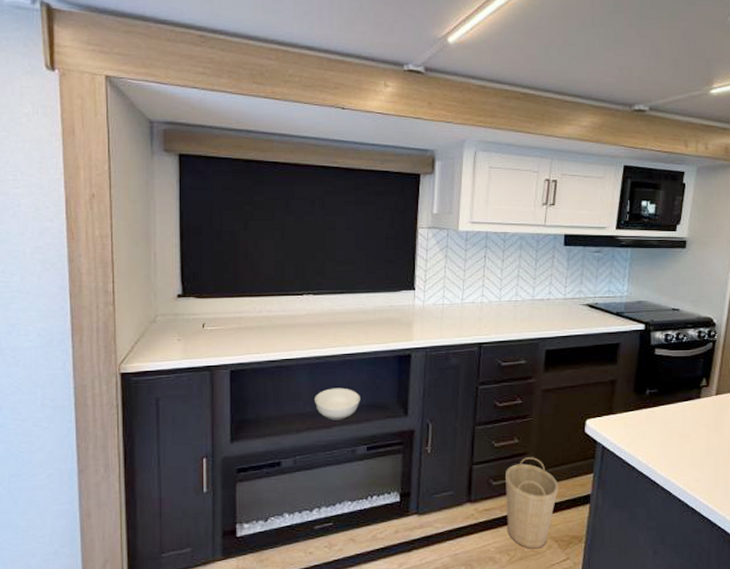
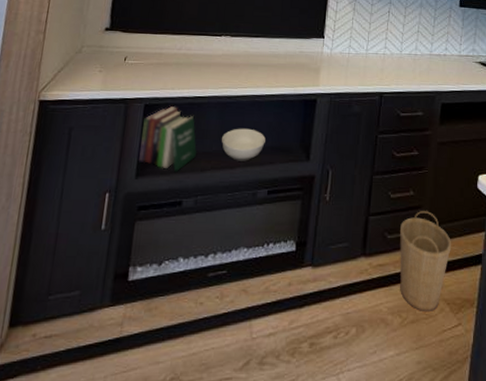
books: none [232,369,291,435] -> present [139,105,197,172]

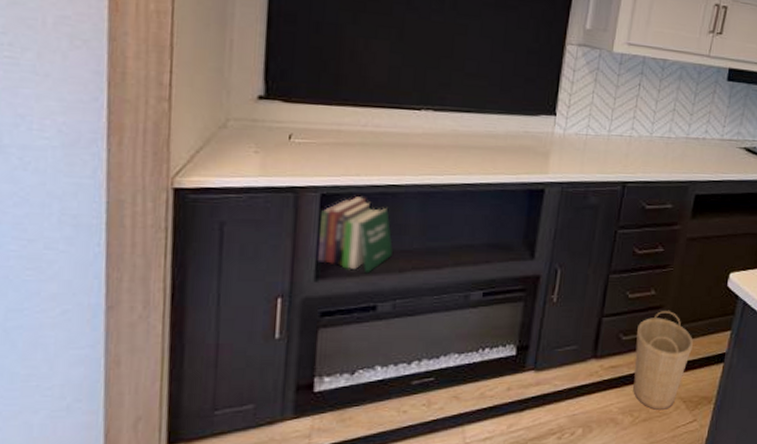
bowl: present [221,128,266,161] -> none [424,222,480,260]

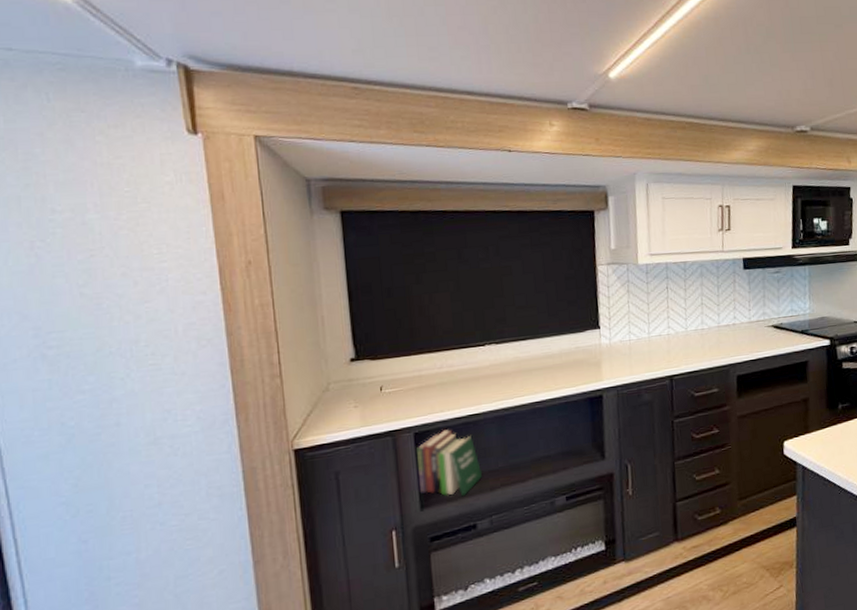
basket: present [633,311,693,411] -> none [709,486,764,582]

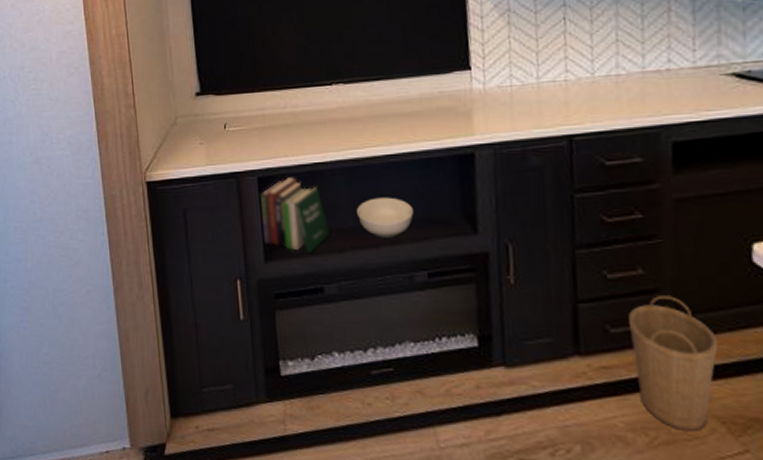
bowl: none [507,437,555,473] -> present [357,197,414,238]
basket: none [709,486,764,582] -> present [627,296,718,433]

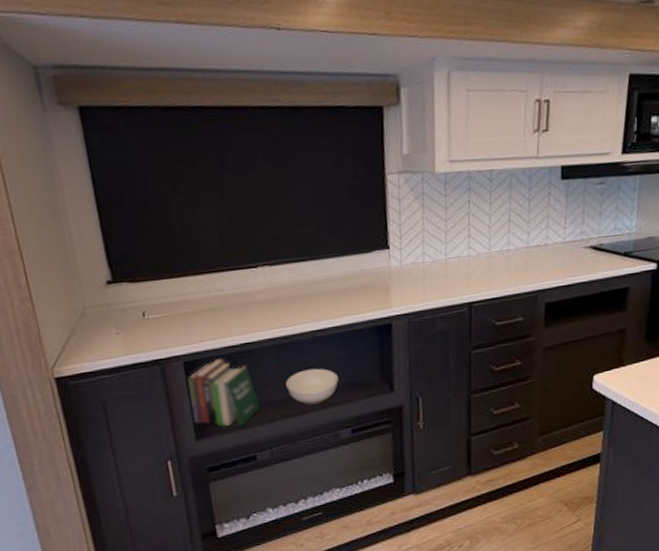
basket: present [627,296,718,433] -> none [506,421,566,516]

